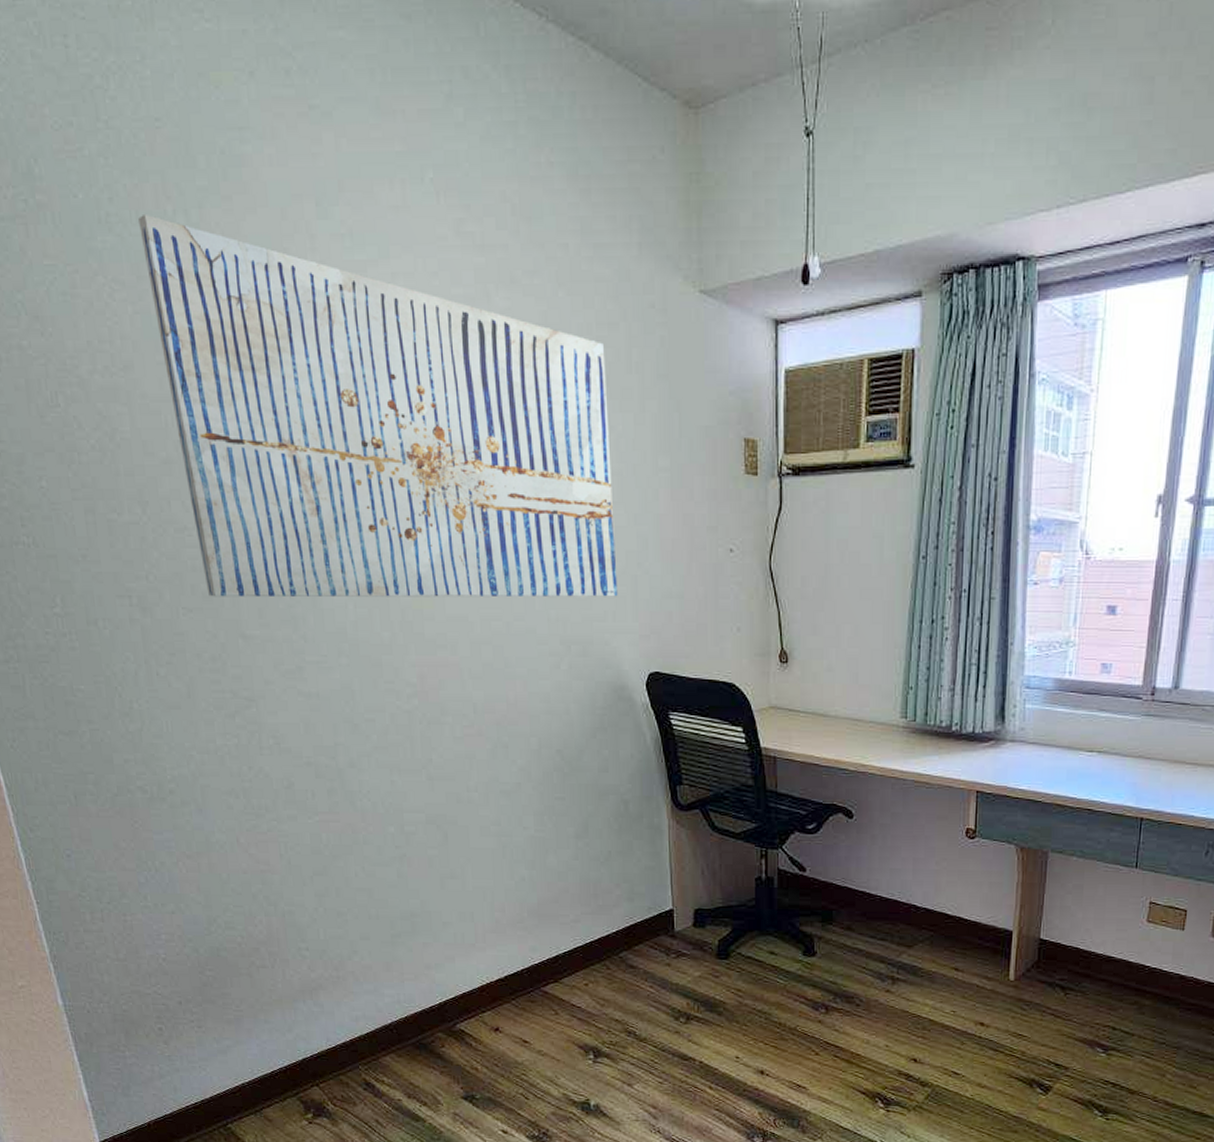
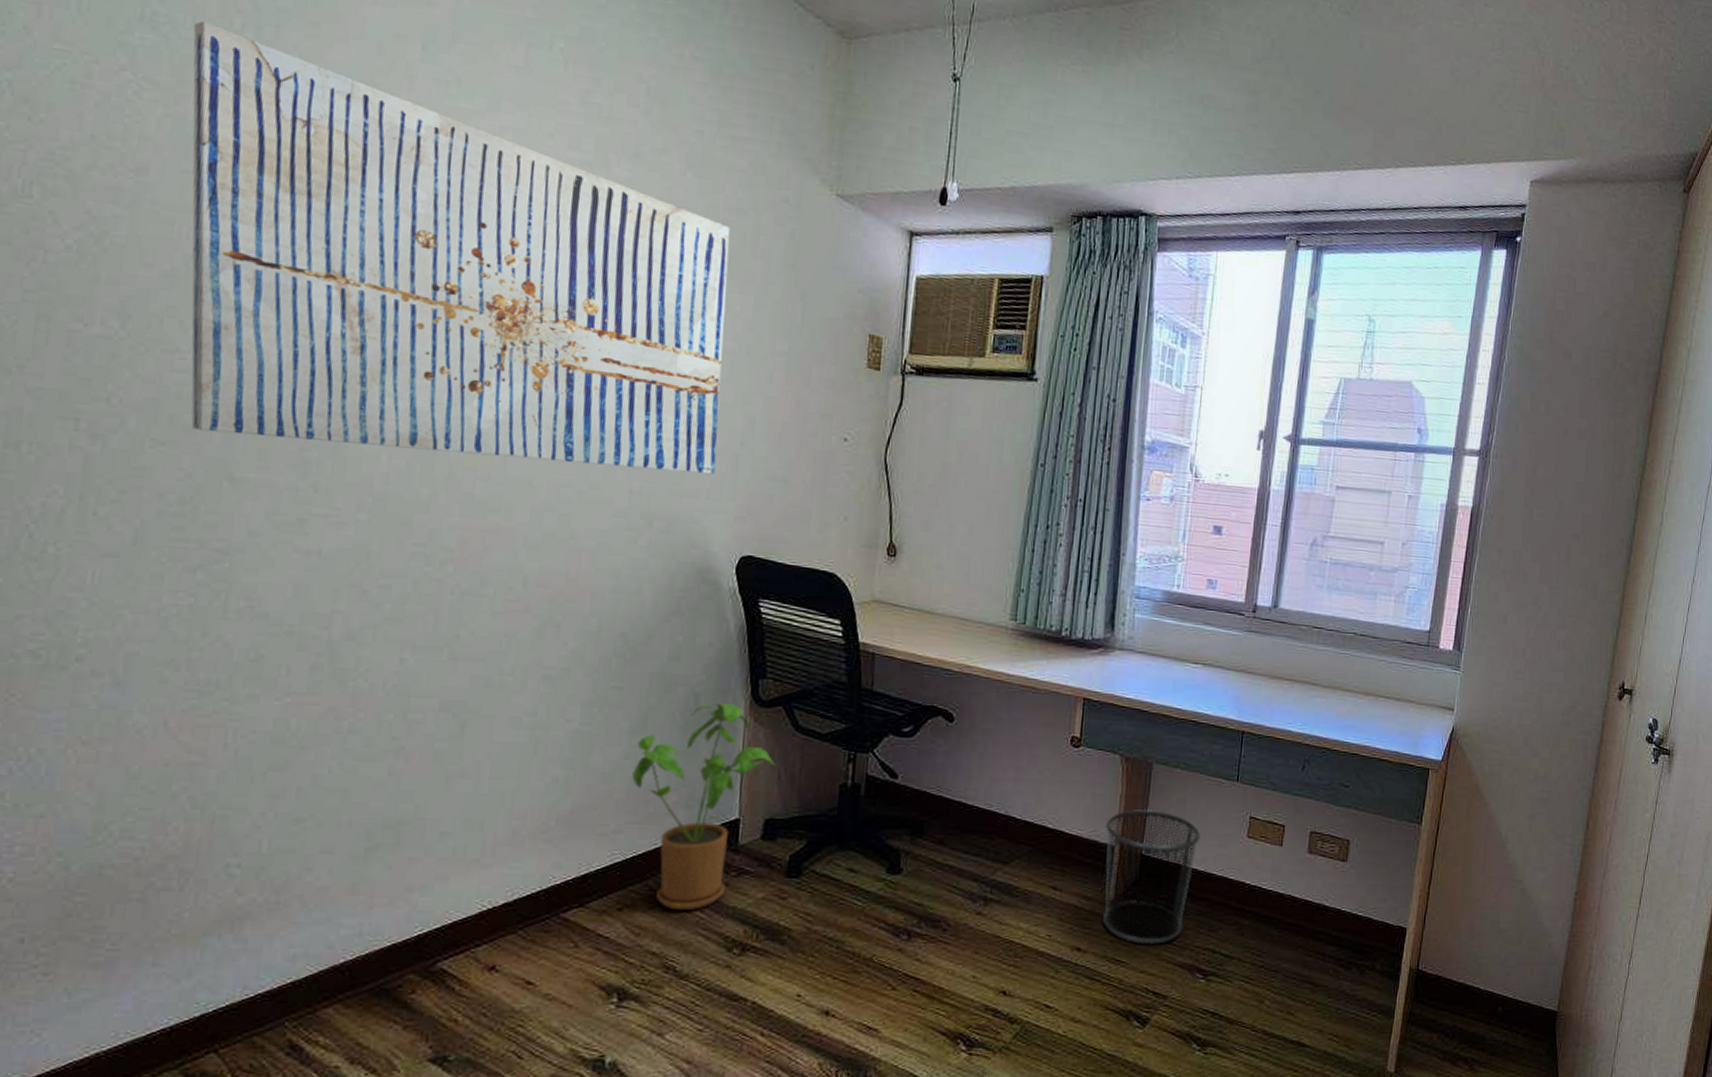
house plant: none [582,808,698,986] -> present [632,703,775,911]
waste bin: none [1003,896,1099,1021] -> present [1103,809,1201,944]

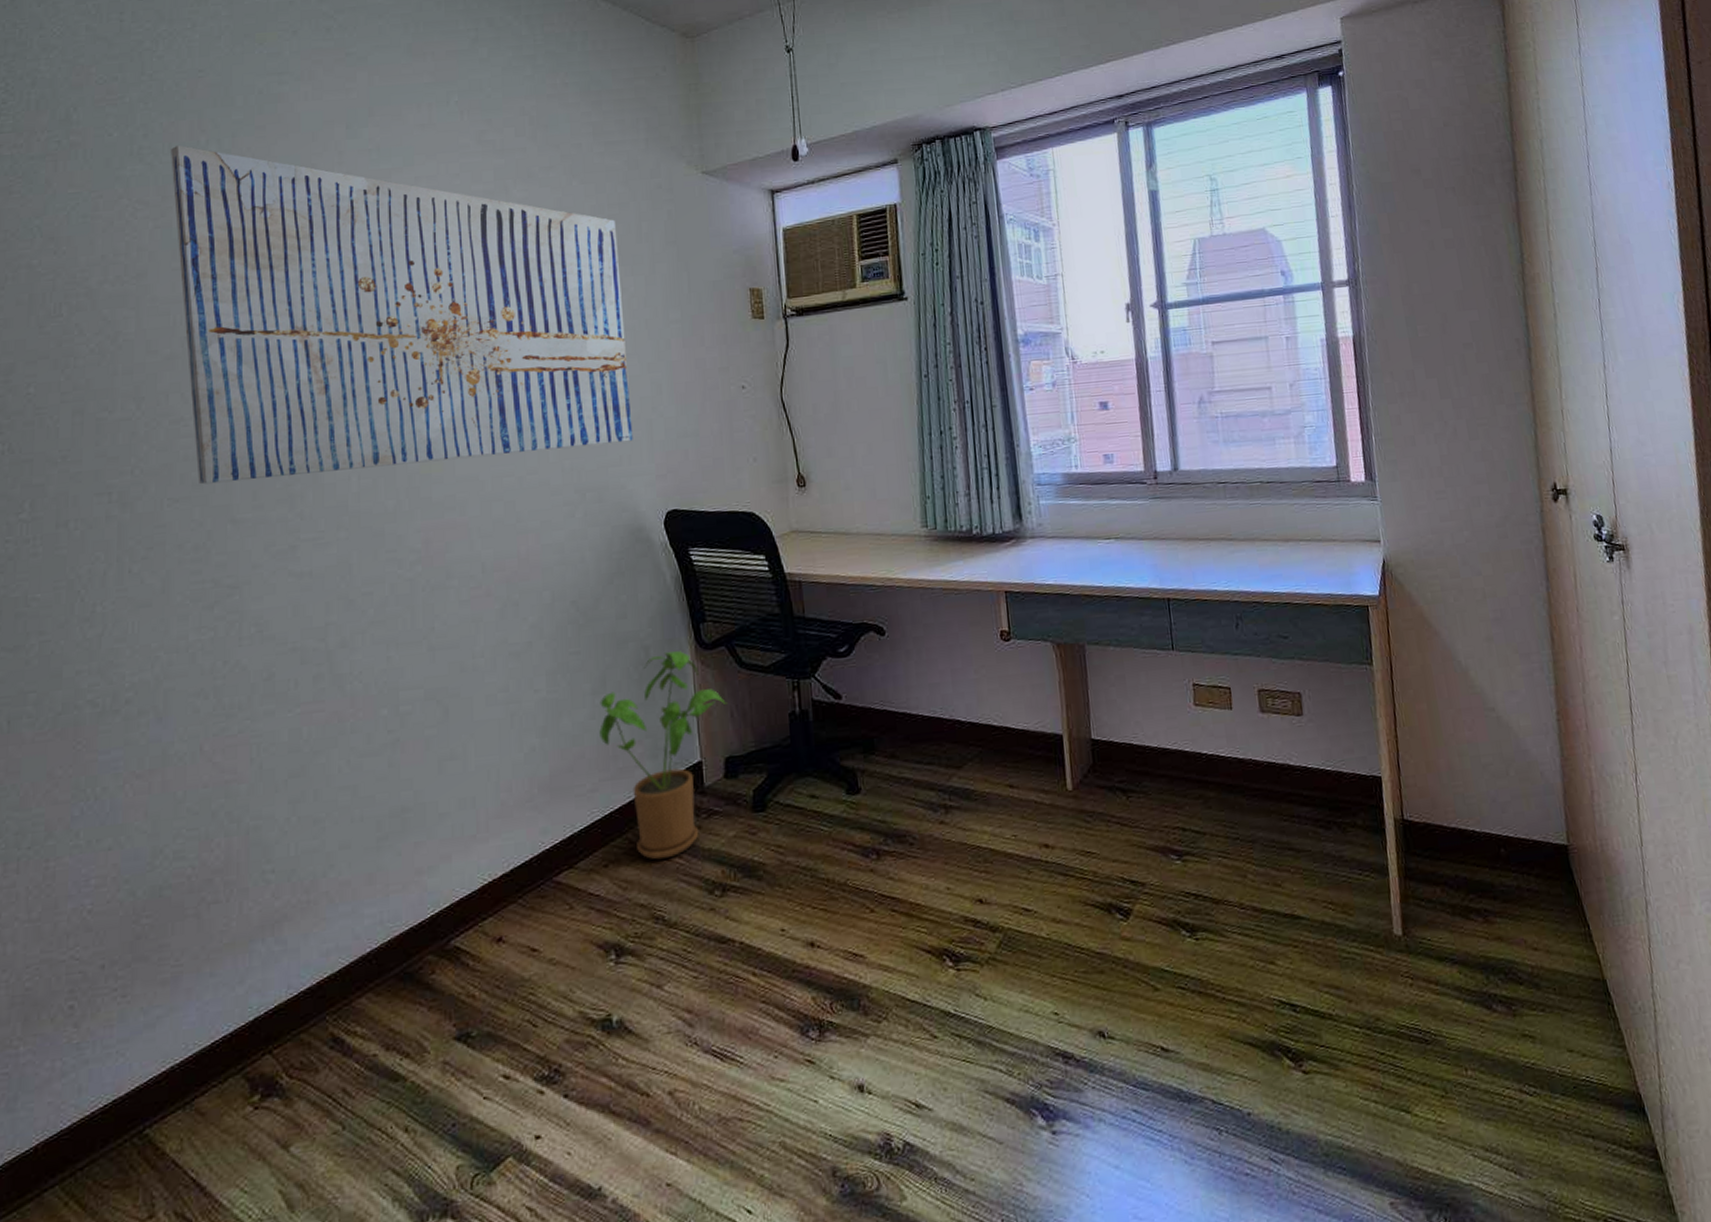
waste bin: present [1103,809,1201,944] -> none [1050,692,1148,832]

